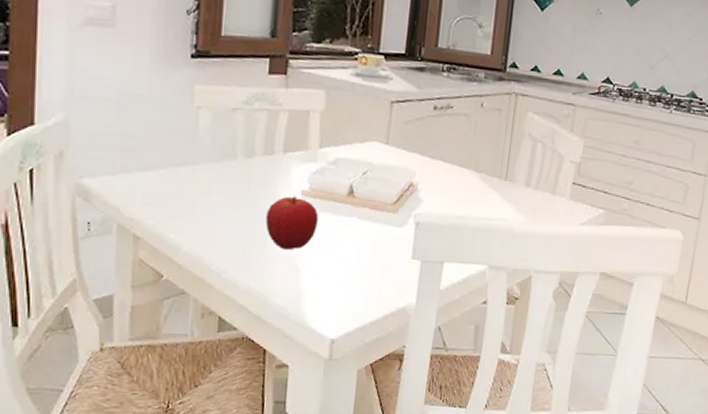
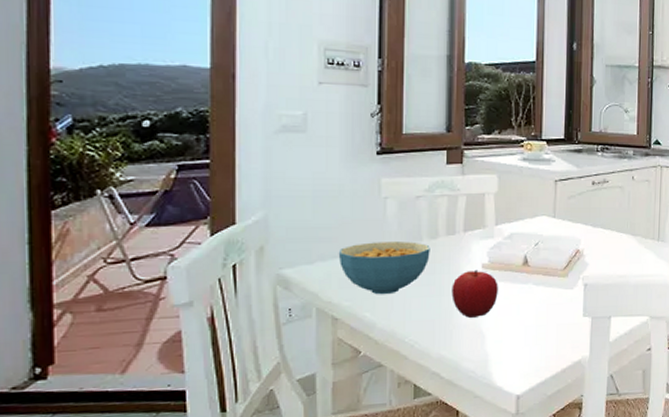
cereal bowl: none [143,156,245,216] -> present [338,242,430,295]

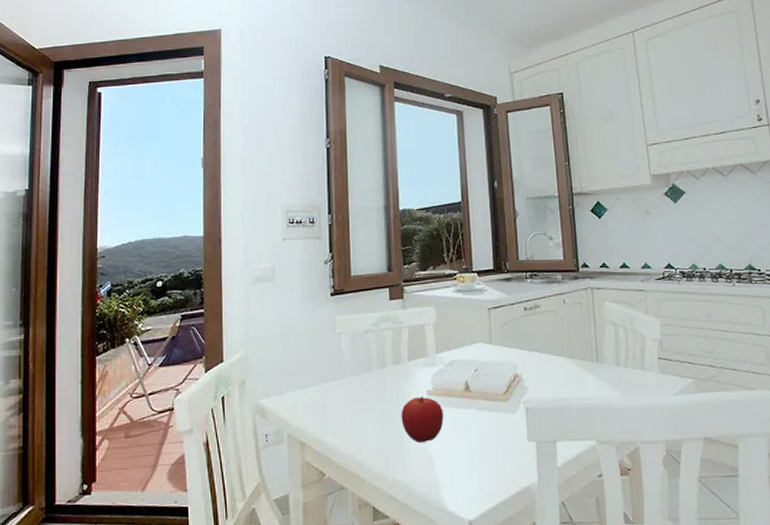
cereal bowl: present [338,242,430,295] -> none [303,371,380,422]

